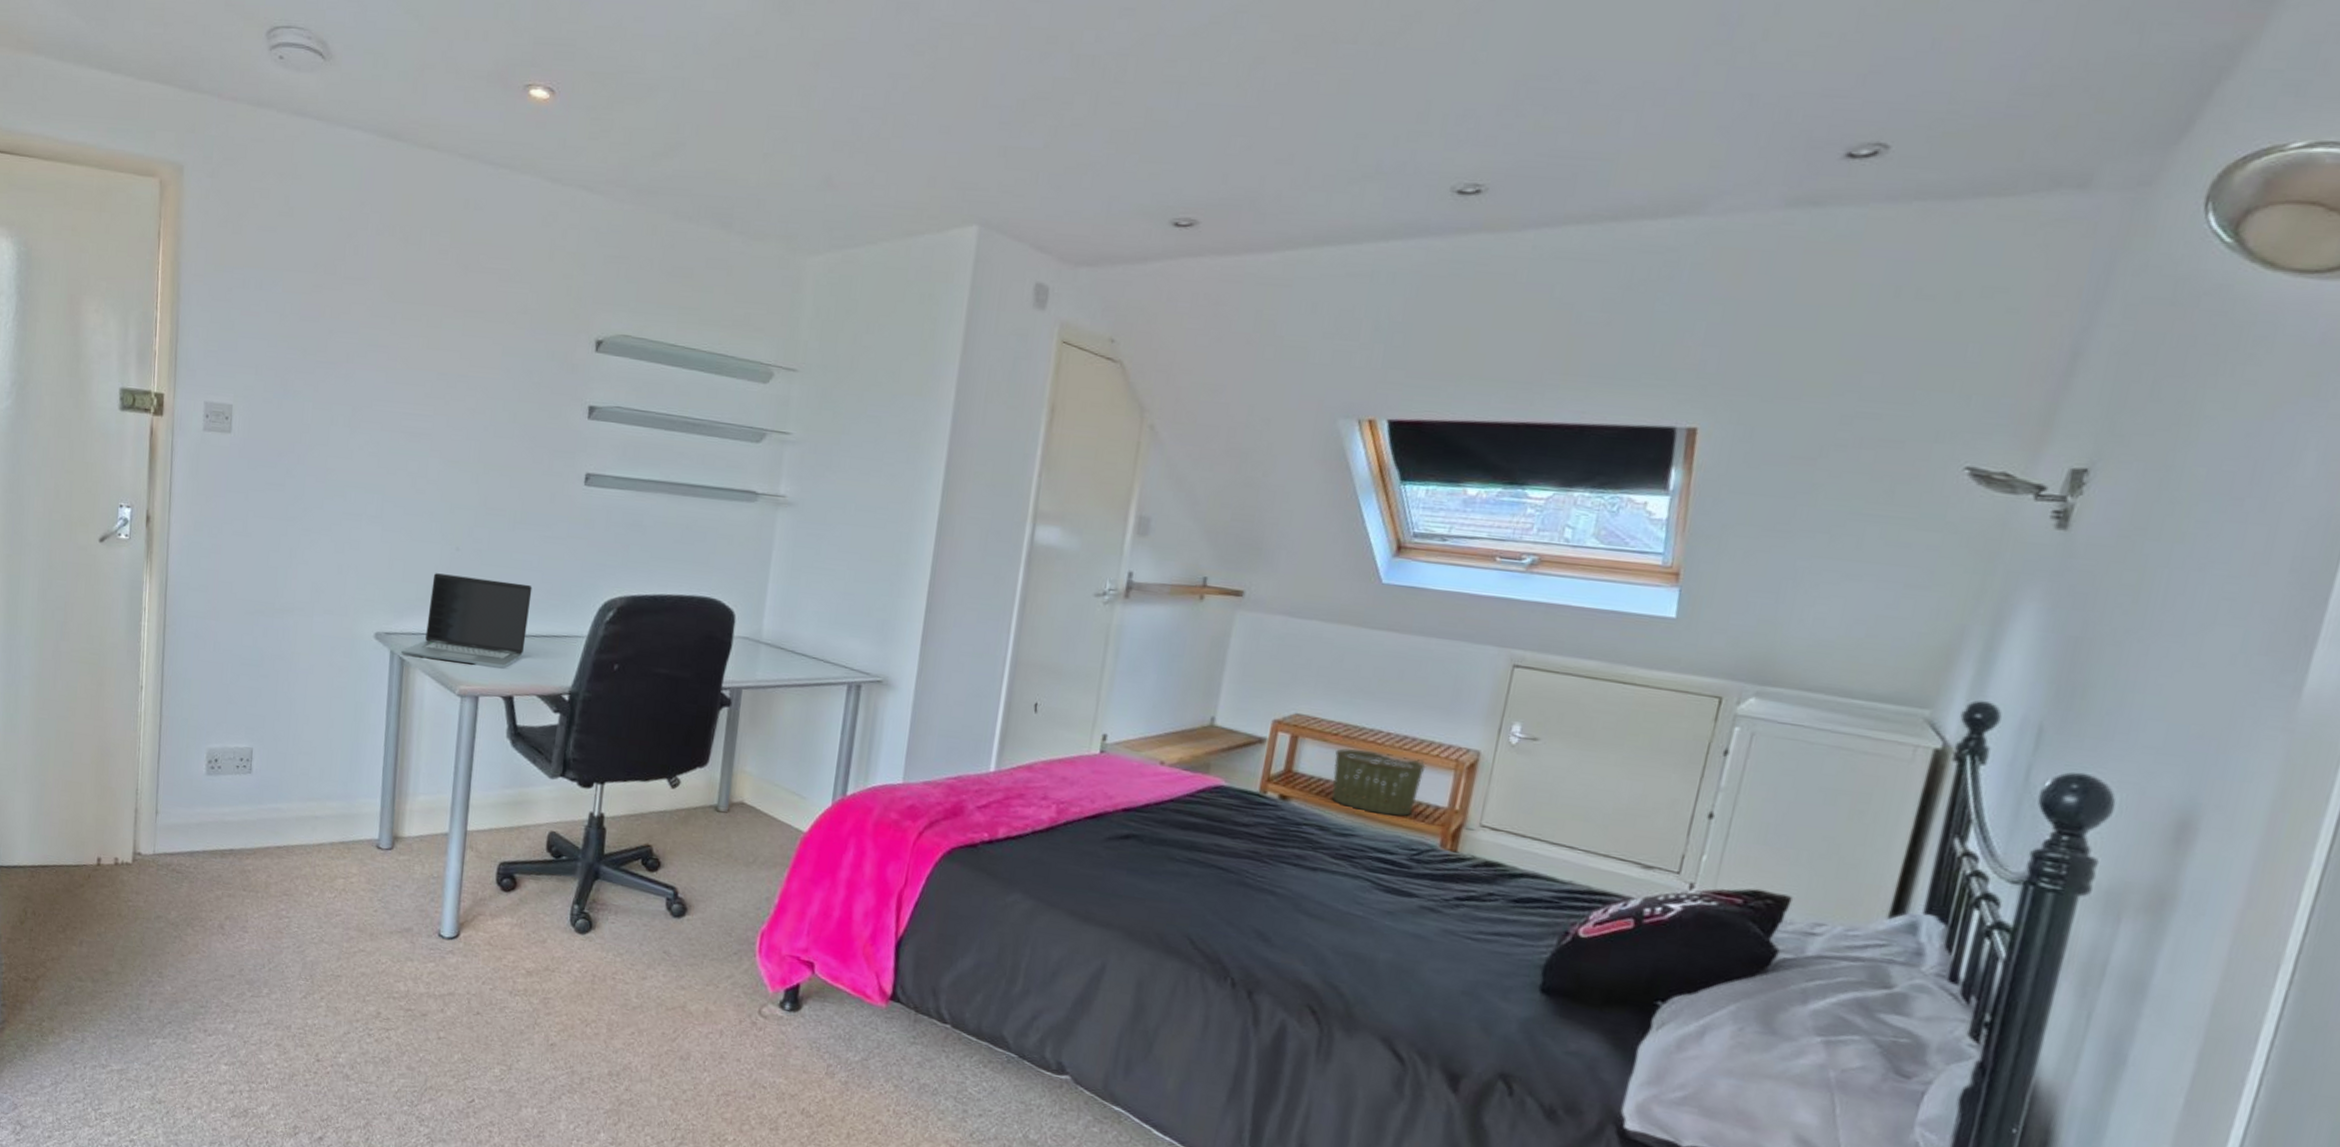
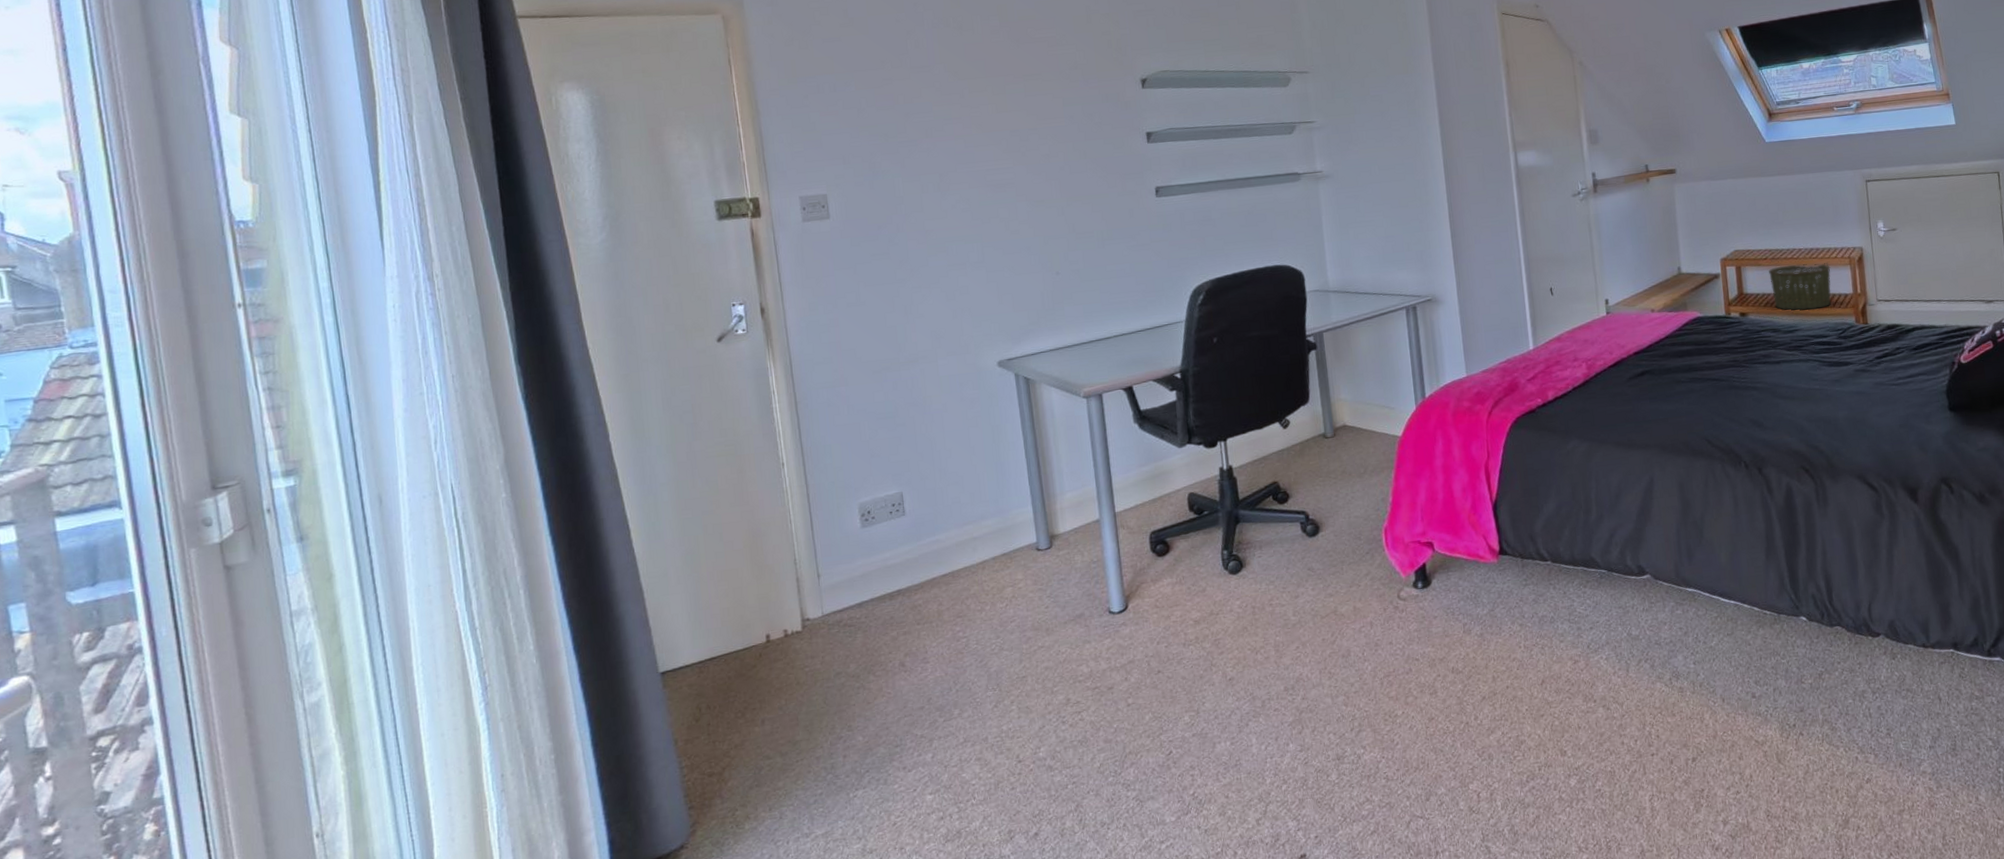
laptop: present [400,573,532,669] -> none [1024,289,1134,374]

